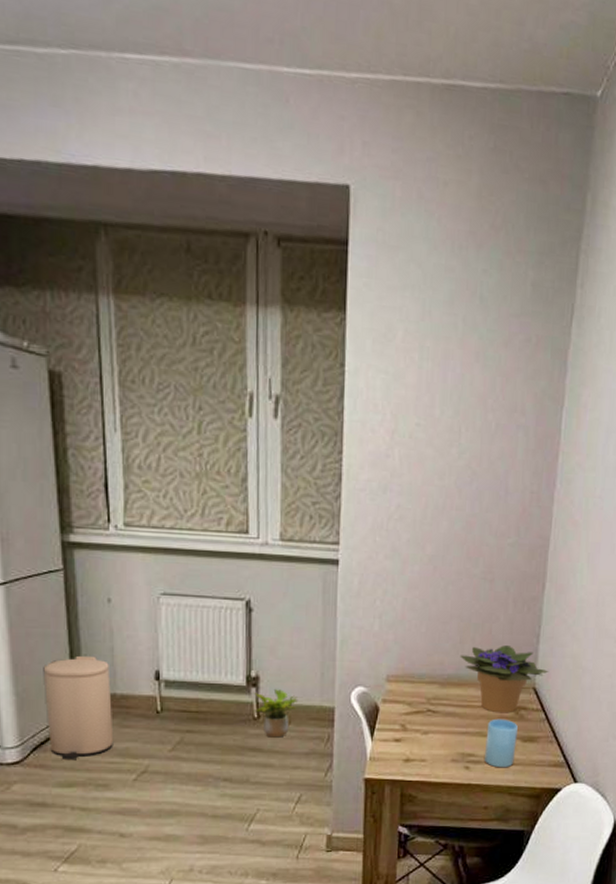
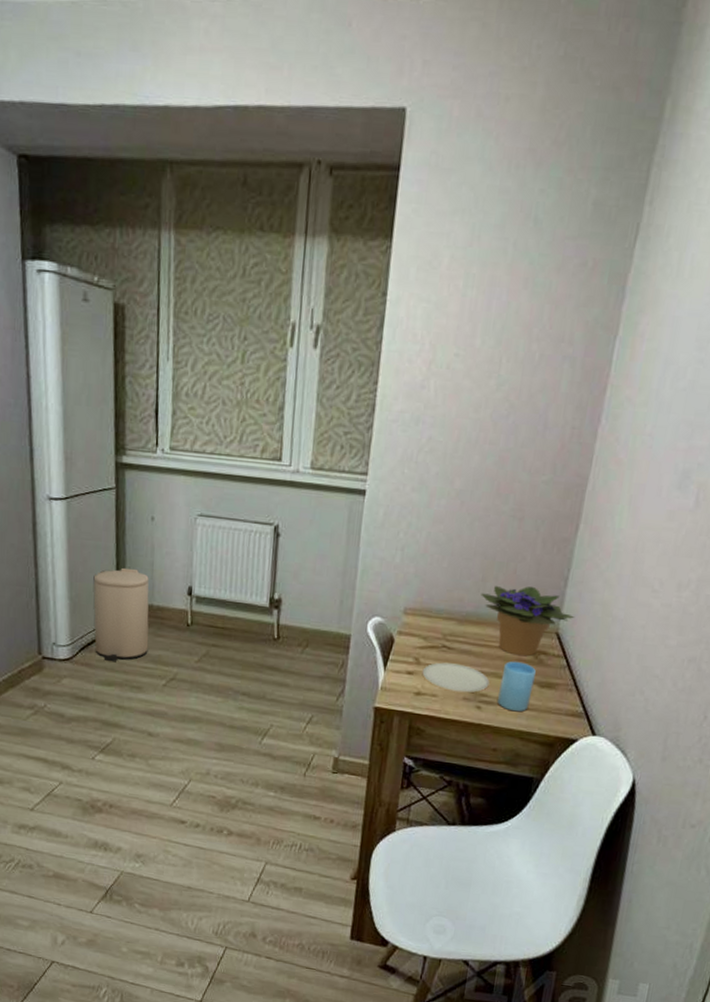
potted plant: present [252,689,299,738] -> none [273,613,317,659]
plate: none [409,726,475,755] -> present [422,662,490,693]

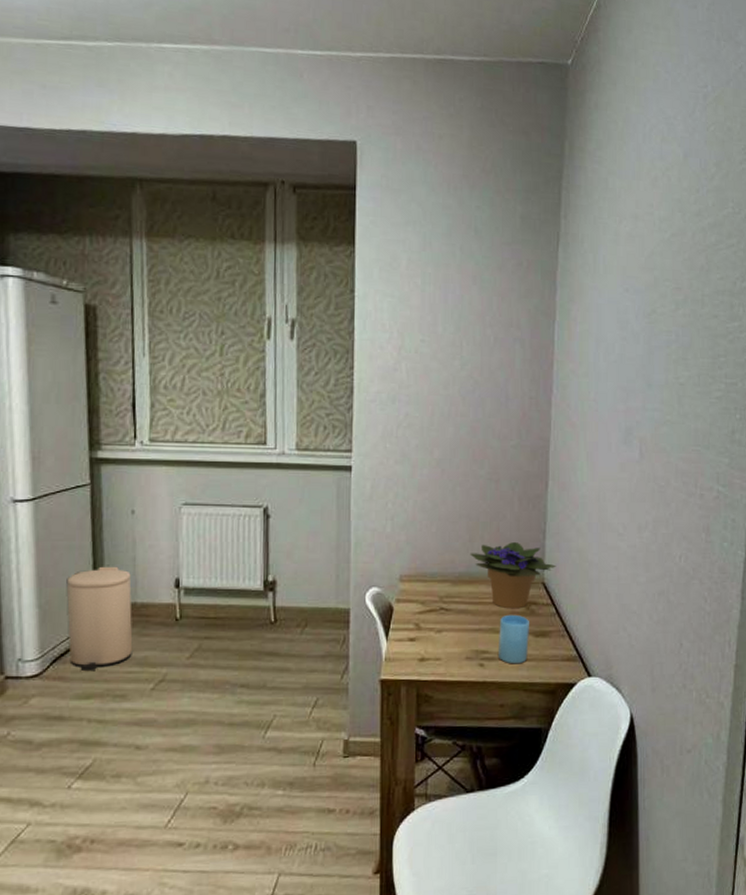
plate: present [422,662,490,693] -> none [424,624,489,653]

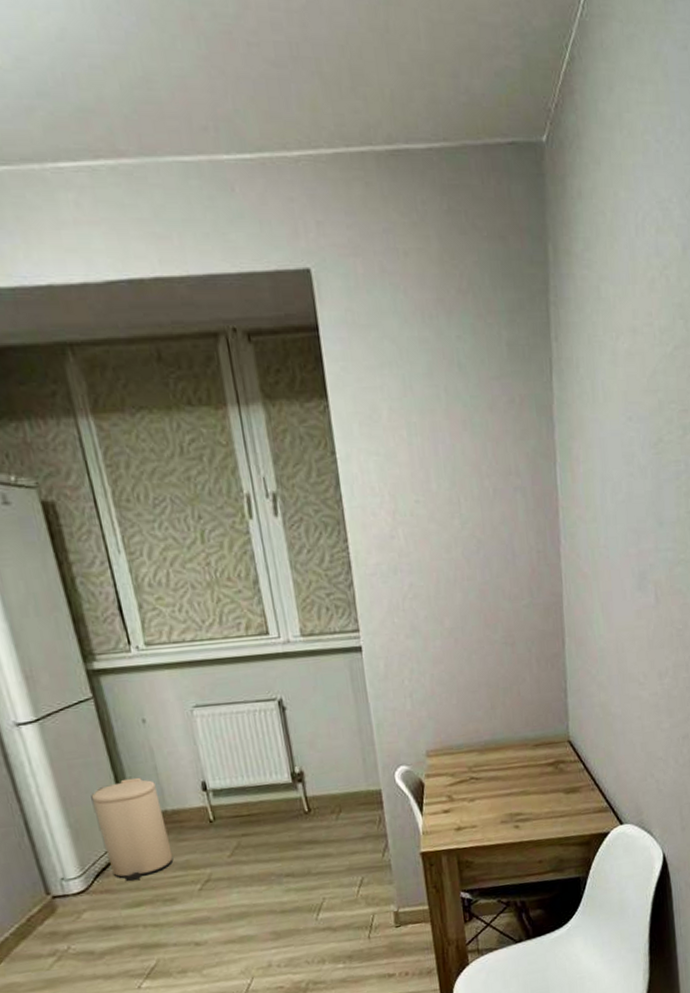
potted flower: present [470,542,557,609] -> none [493,704,581,770]
mug: present [497,614,530,664] -> none [530,774,561,822]

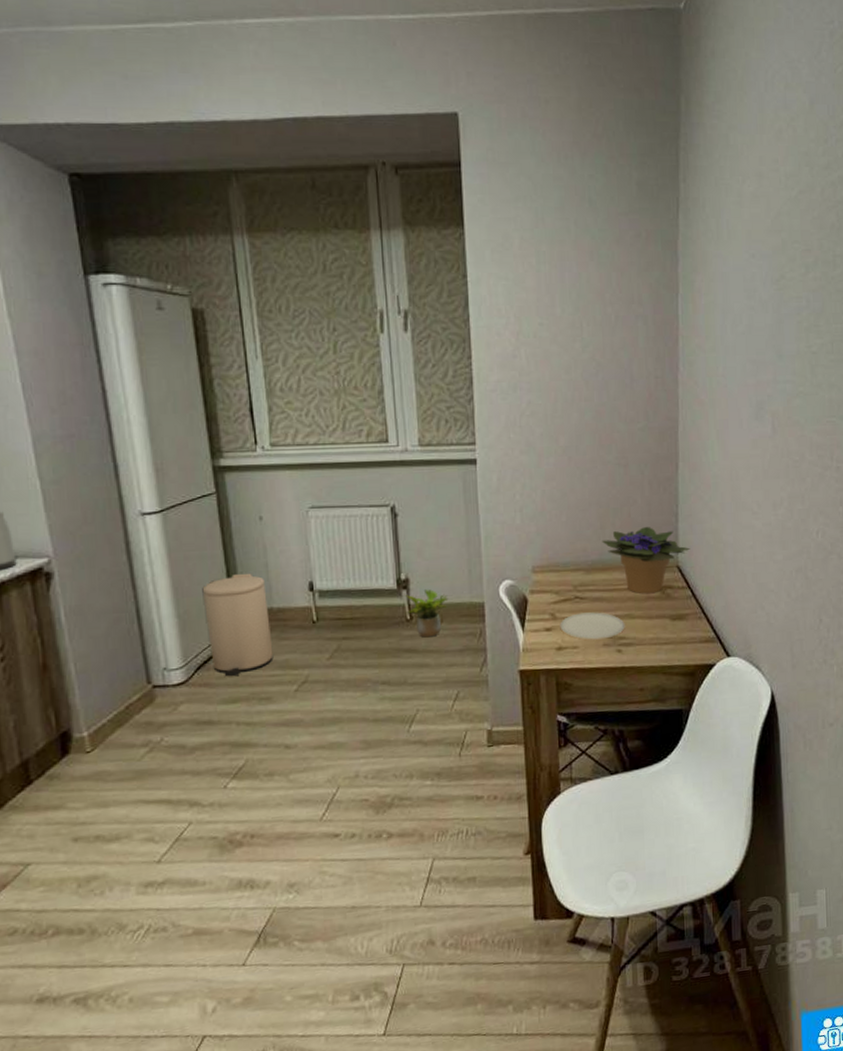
potted plant: none [301,781,345,829] -> present [405,589,449,638]
plate: none [457,791,521,819] -> present [560,612,625,640]
potted flower: none [493,704,581,770] -> present [602,527,691,594]

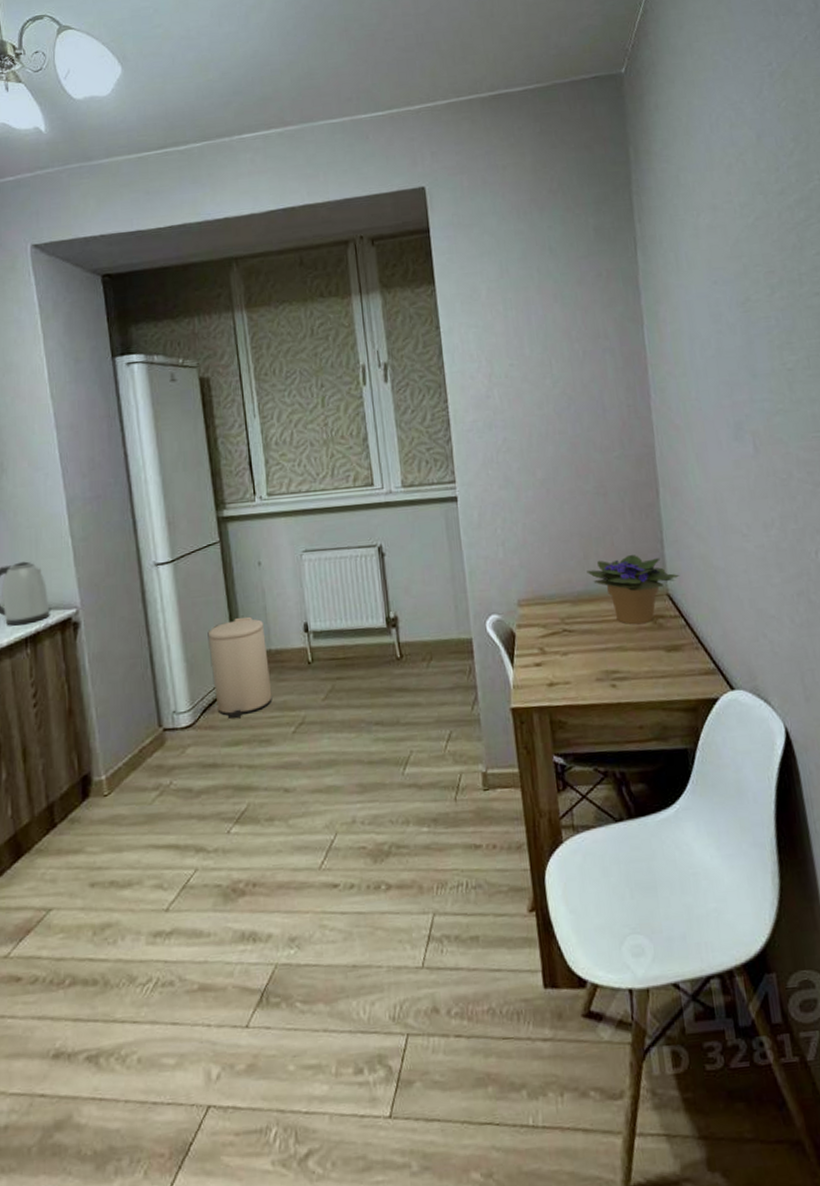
potted plant: present [405,589,449,638] -> none [395,627,437,676]
plate: present [560,612,625,640] -> none [549,645,618,675]

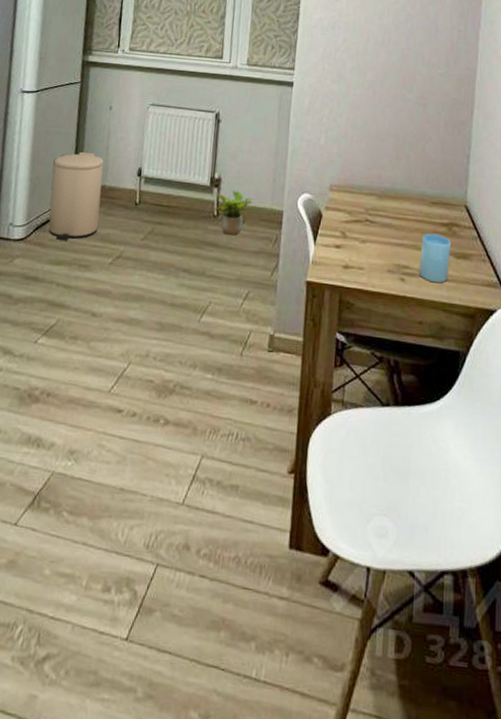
potted plant: none [395,627,437,676] -> present [213,191,253,235]
potted flower: present [586,555,680,625] -> none [396,164,480,229]
mug: none [627,630,662,683] -> present [418,233,452,284]

